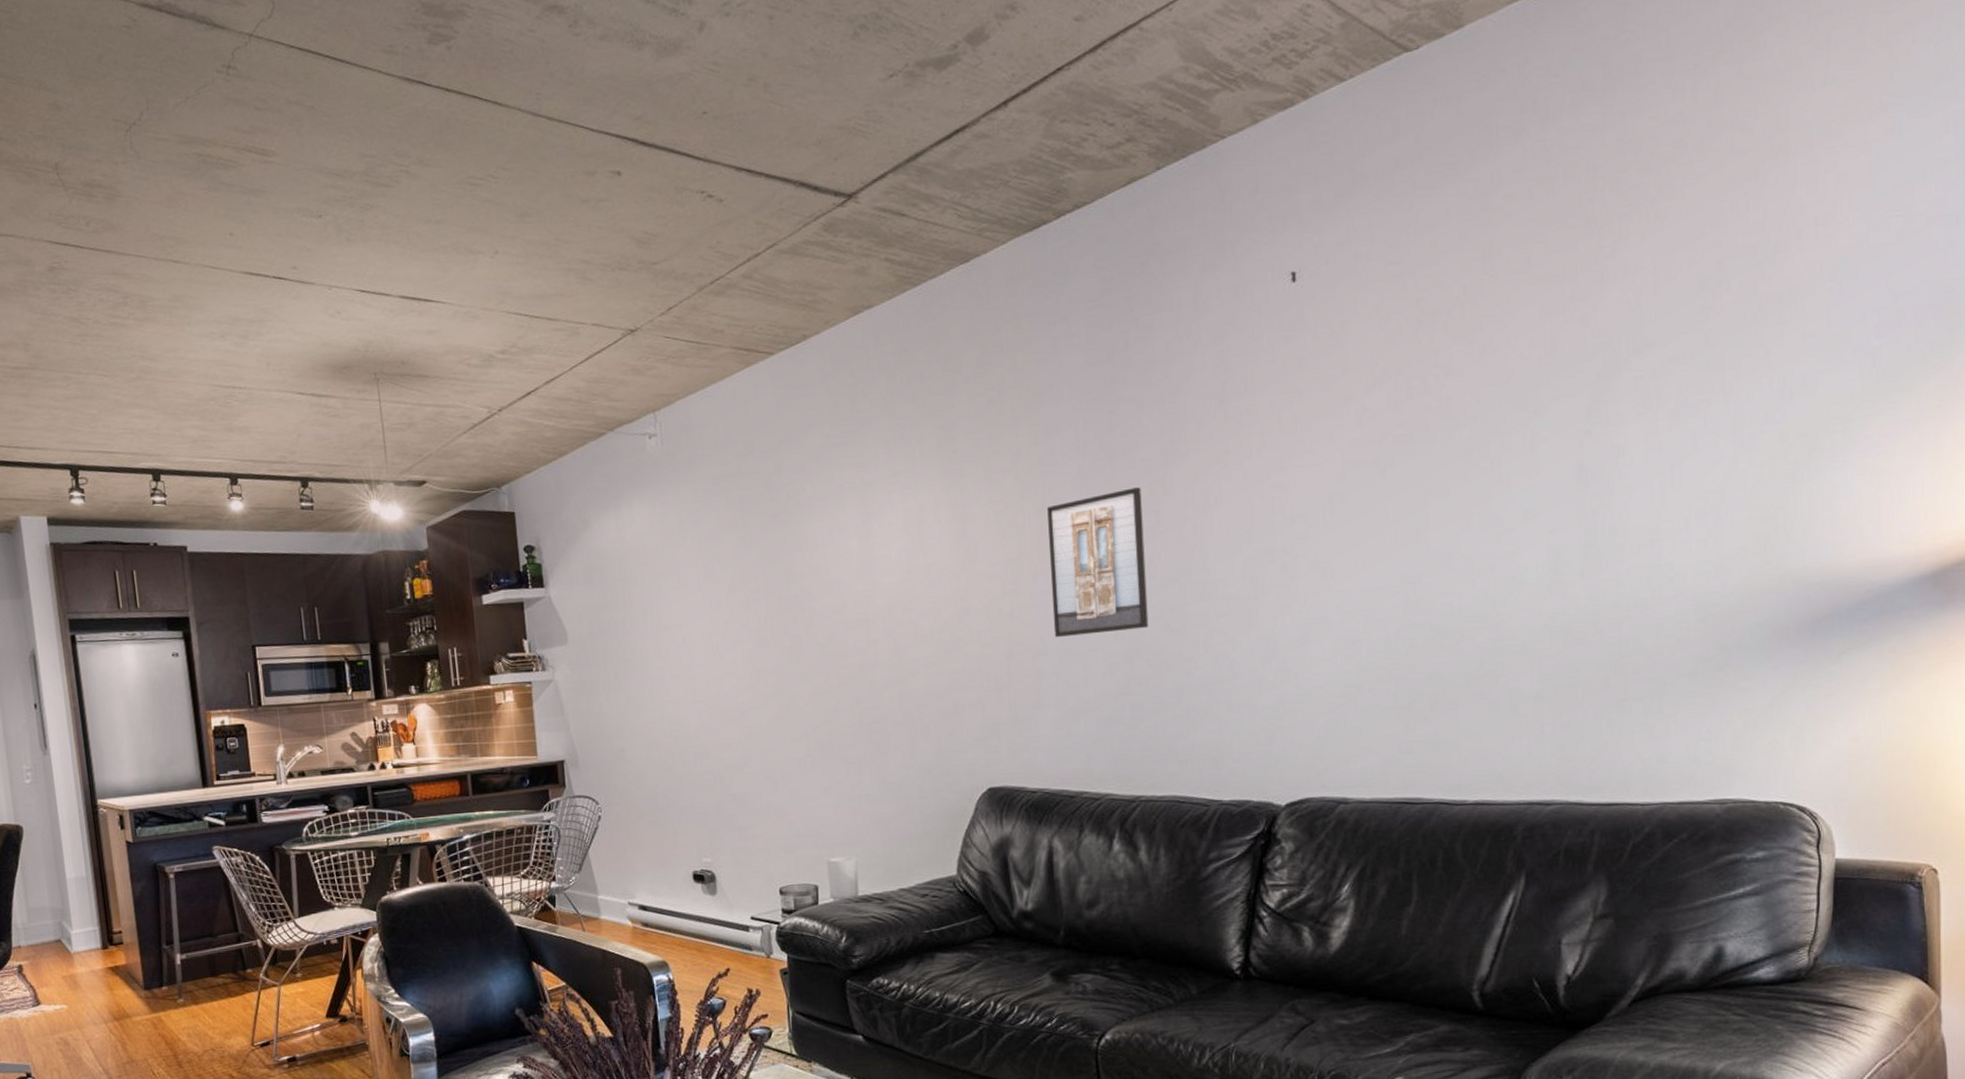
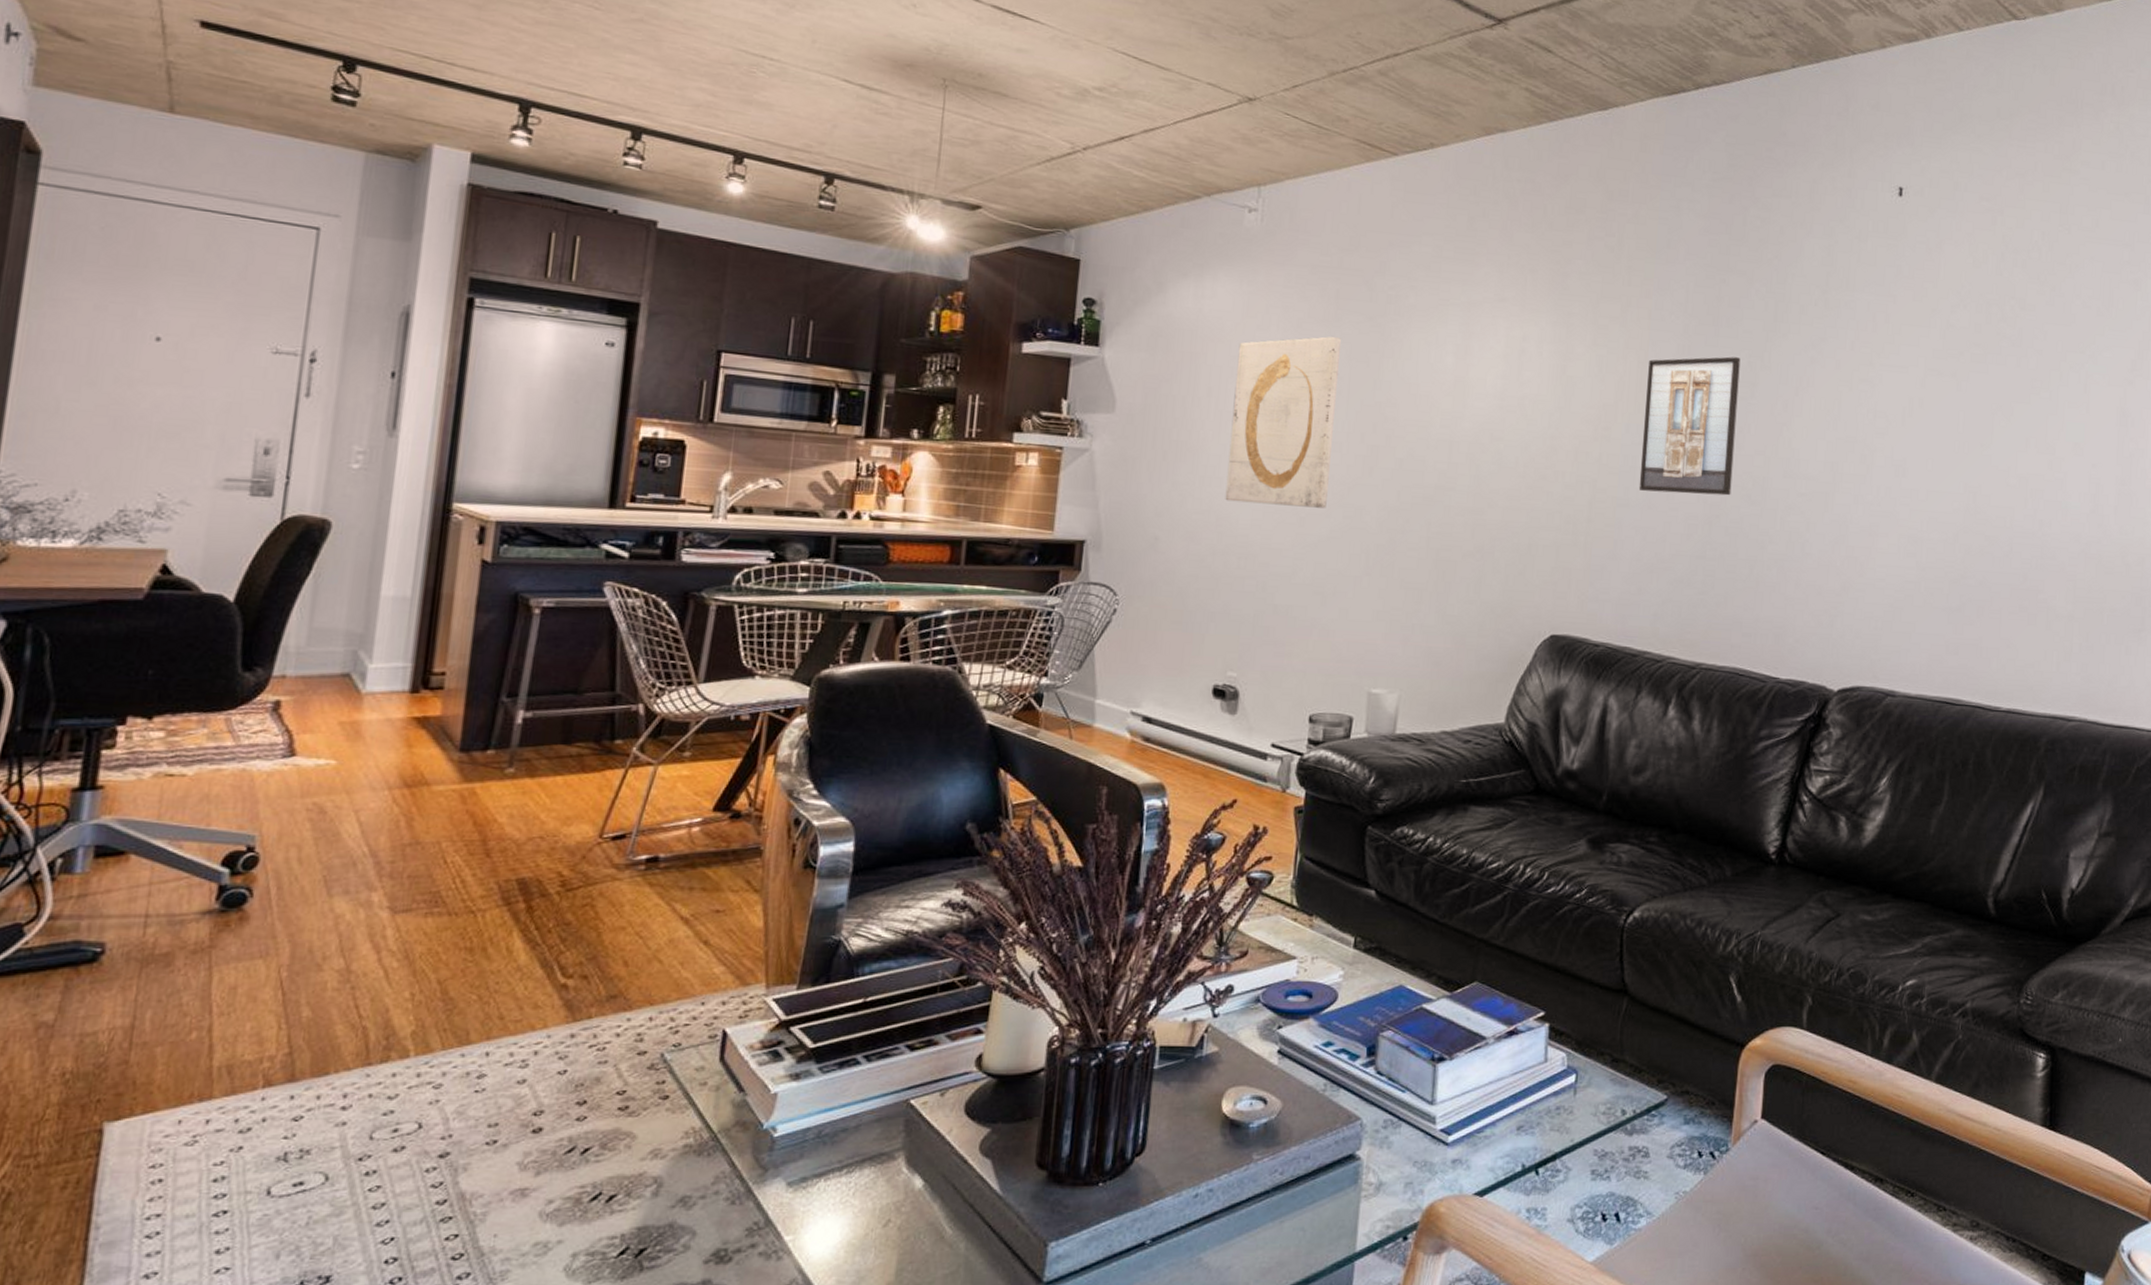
wall art: none [662,540,763,708] -> present [1225,336,1341,508]

